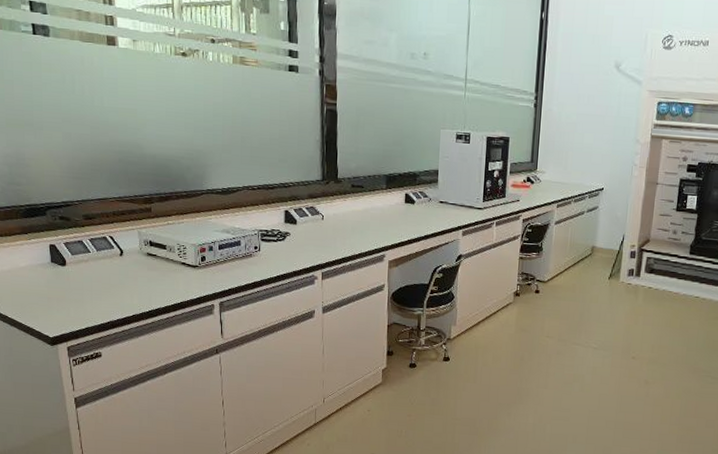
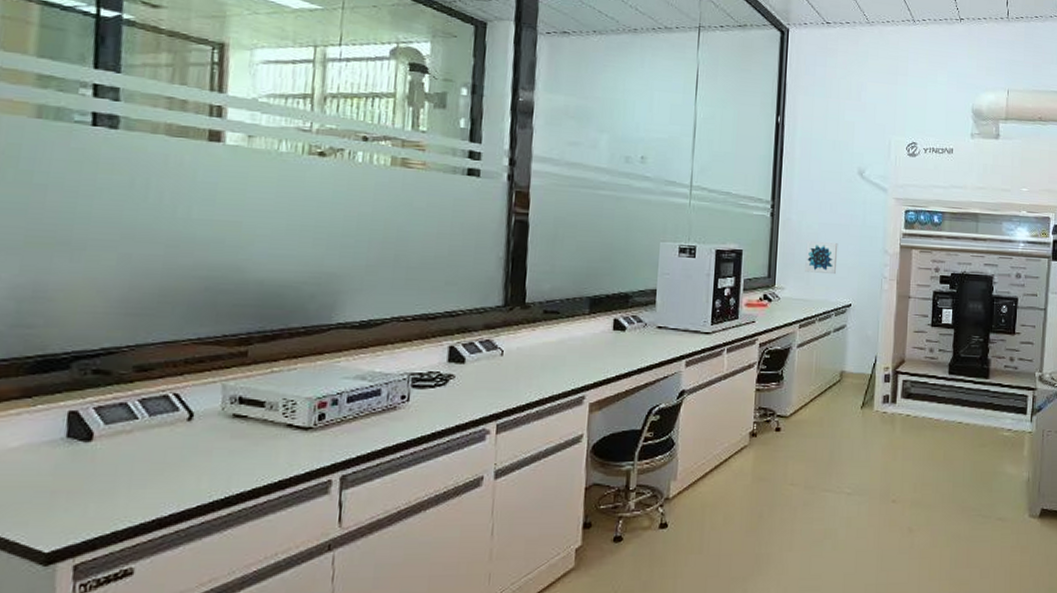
wall art: none [563,129,594,161] -> present [805,240,838,275]

